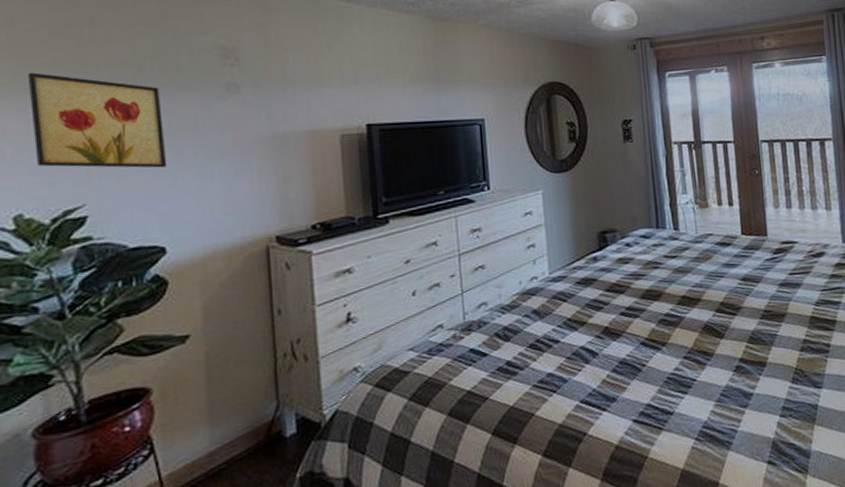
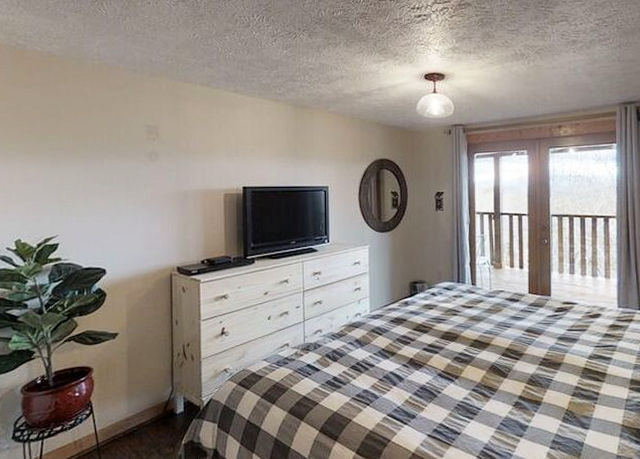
wall art: present [28,72,168,168] -> none [27,141,109,212]

